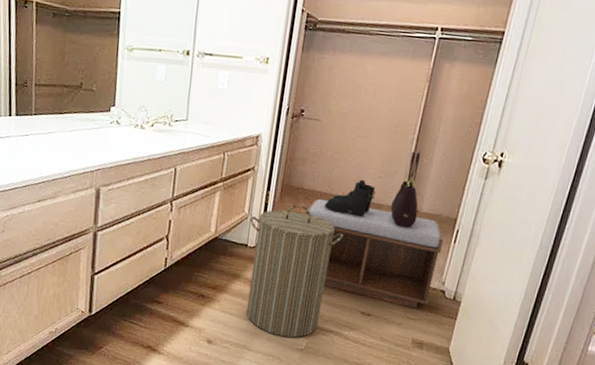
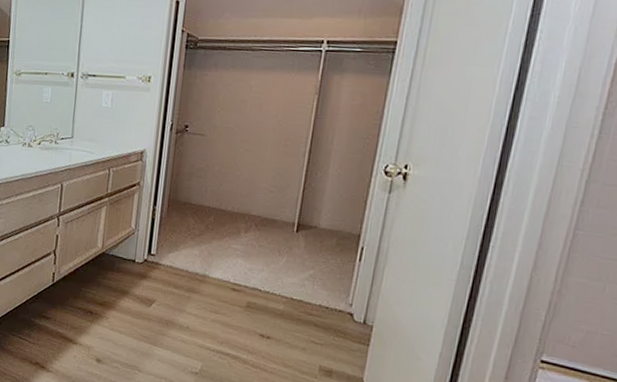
laundry hamper: present [246,204,343,338] -> none [136,219,235,360]
bench: present [305,198,444,309] -> none [193,213,347,333]
boots: present [324,179,376,216] -> none [213,194,268,232]
handbag: present [390,151,421,228] -> none [285,164,316,245]

